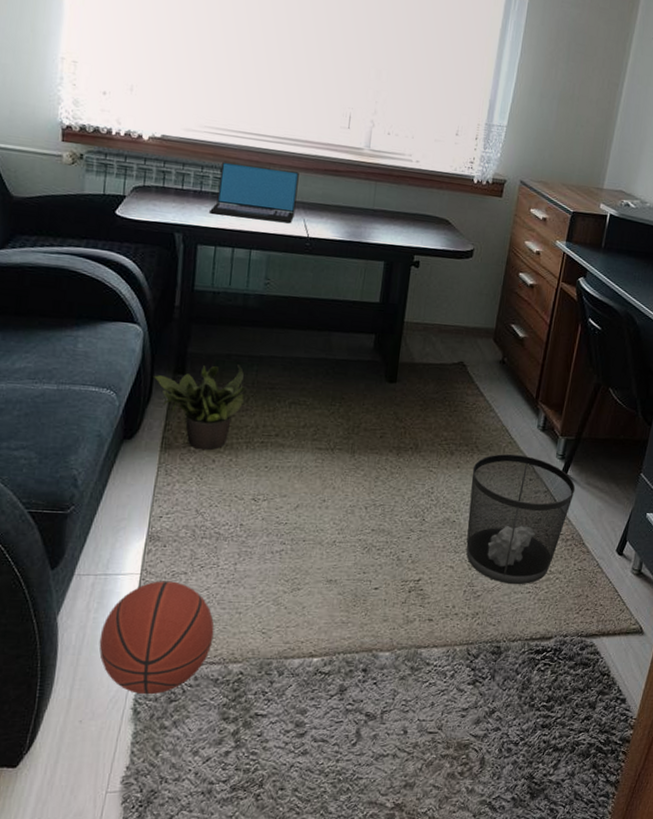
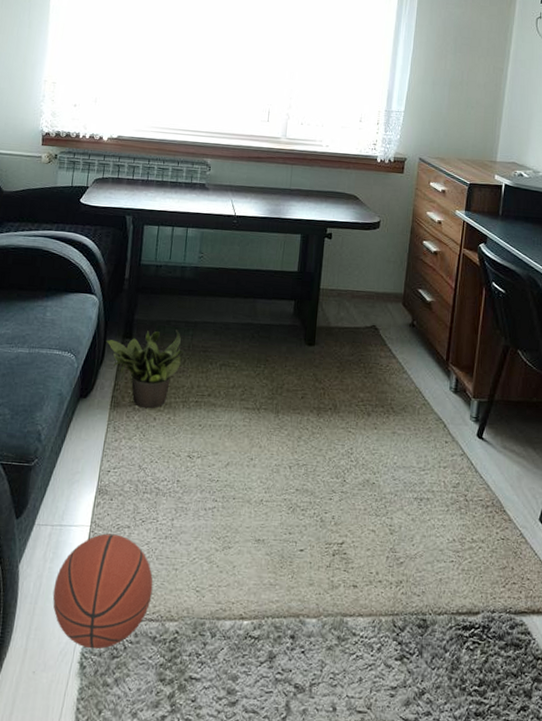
laptop: present [210,161,299,224] -> none [154,155,227,204]
waste bin: present [466,453,576,585] -> none [386,415,492,553]

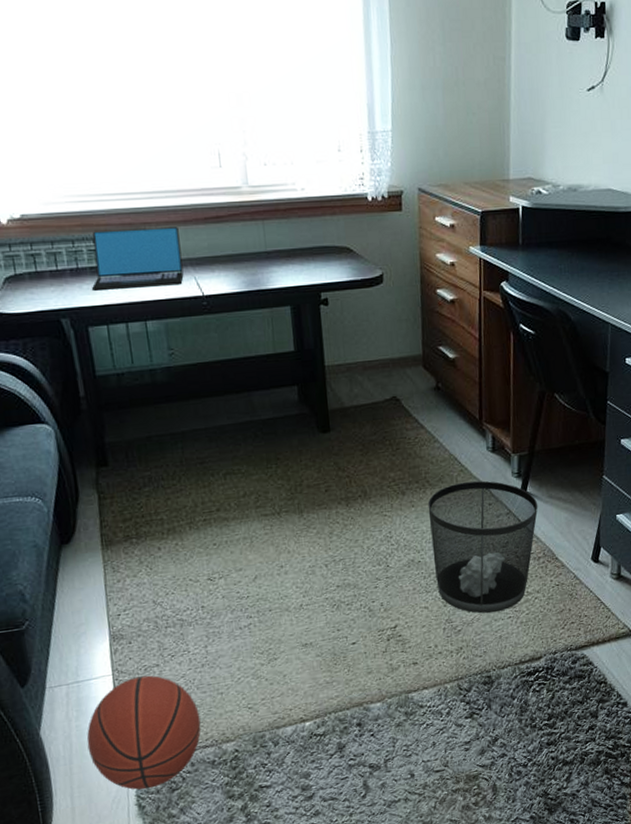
potted plant: present [105,330,184,409] -> none [75,445,177,540]
laptop: none [154,155,227,204] -> present [92,227,184,291]
waste bin: none [386,415,492,553] -> present [427,480,538,614]

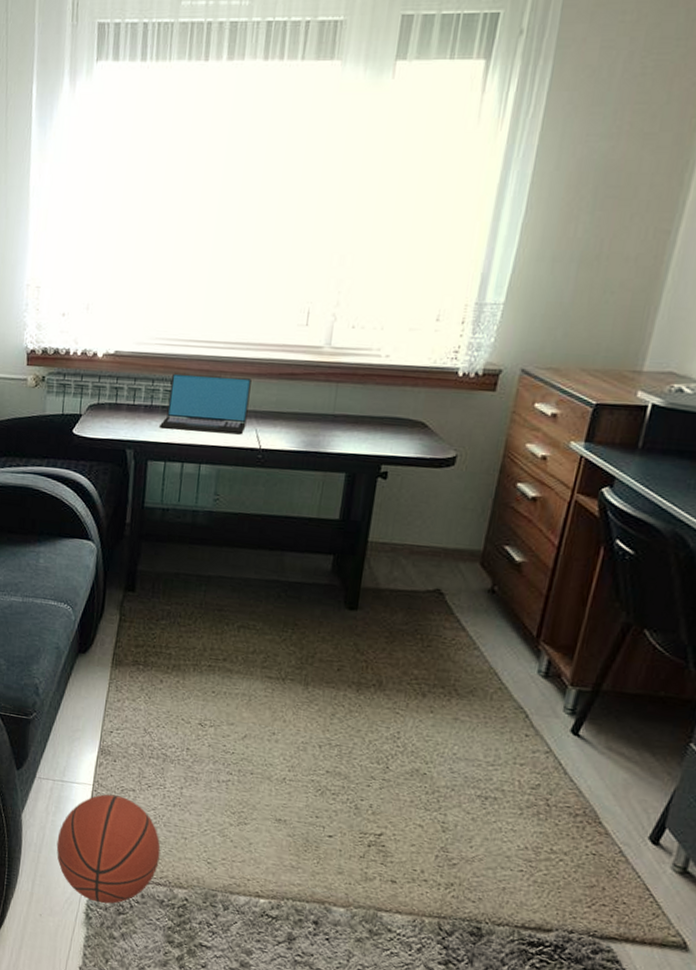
waste bin: present [427,480,538,614] -> none [439,700,591,861]

